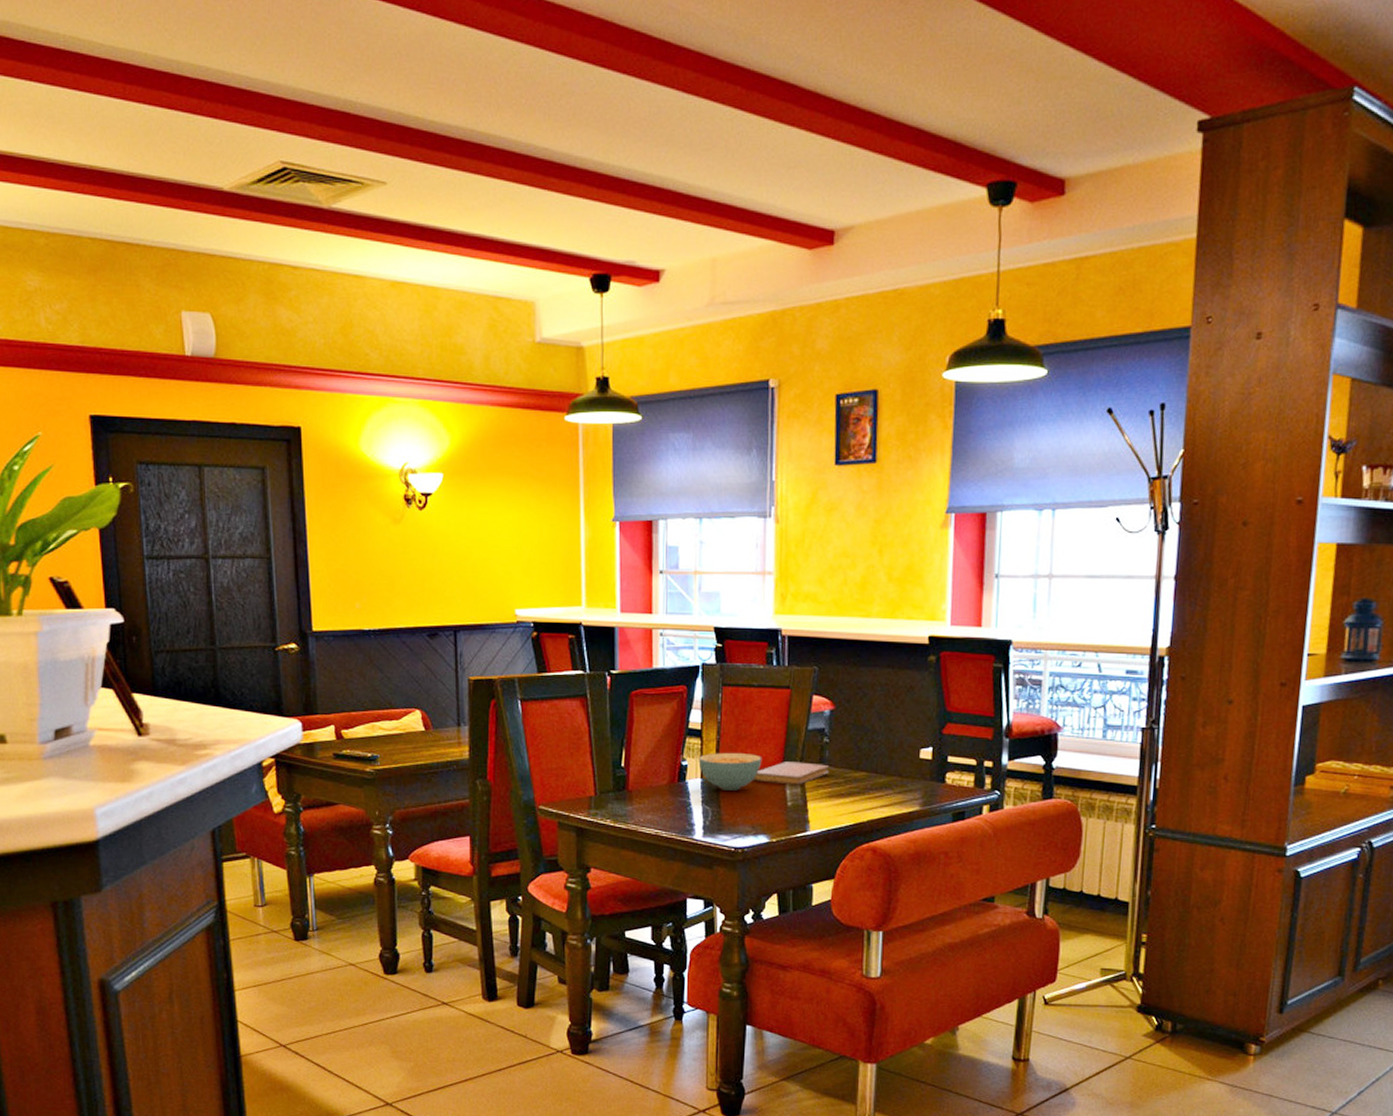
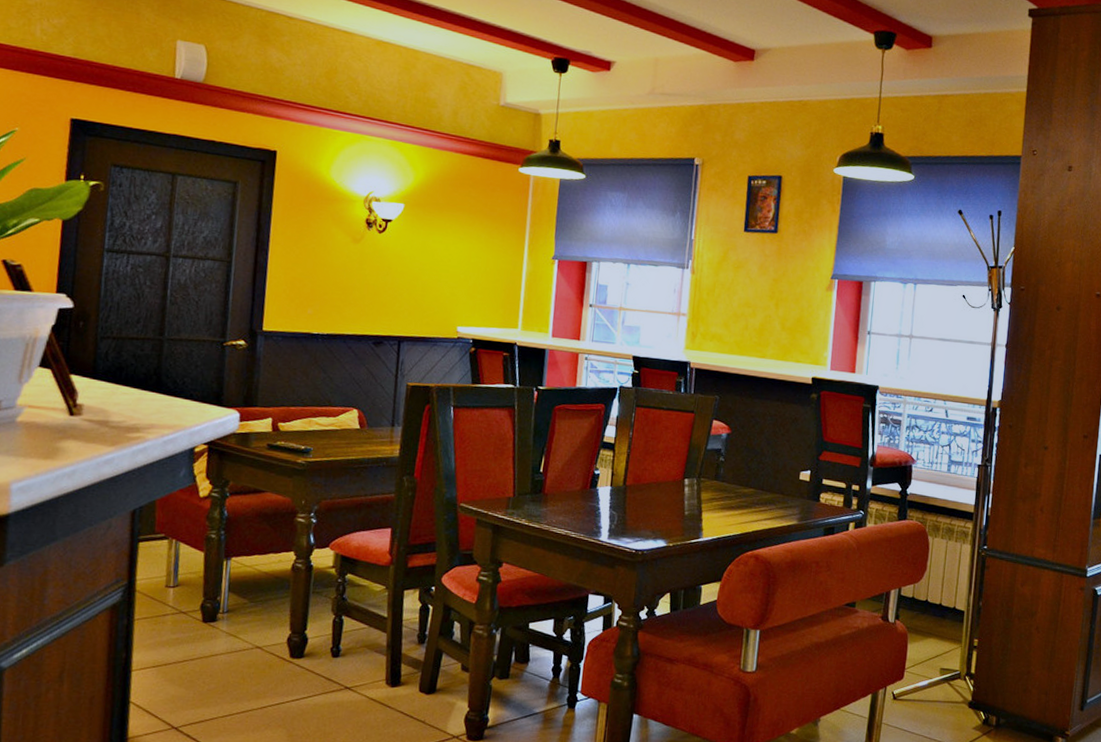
cereal bowl: present [698,752,762,791] -> none [609,464,666,499]
notebook: present [753,762,830,785] -> none [657,476,723,497]

